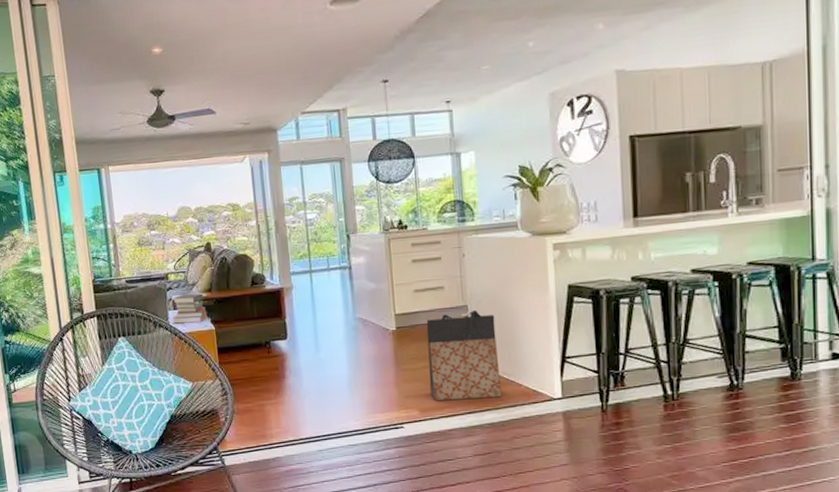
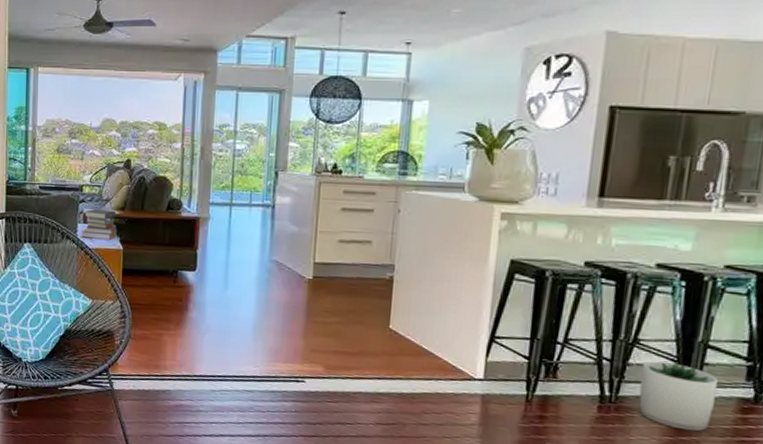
bag: present [426,309,503,402] -> none [339,270,423,368]
planter: none [694,355,760,415] -> present [638,361,718,432]

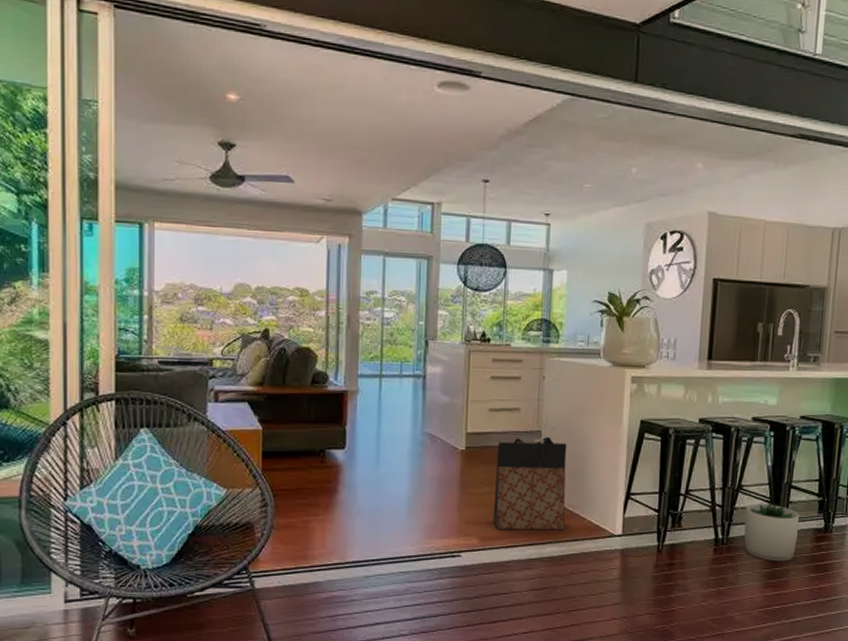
books: present [81,208,117,241] -> none [212,384,255,421]
bag: none [339,270,423,368] -> present [493,436,567,531]

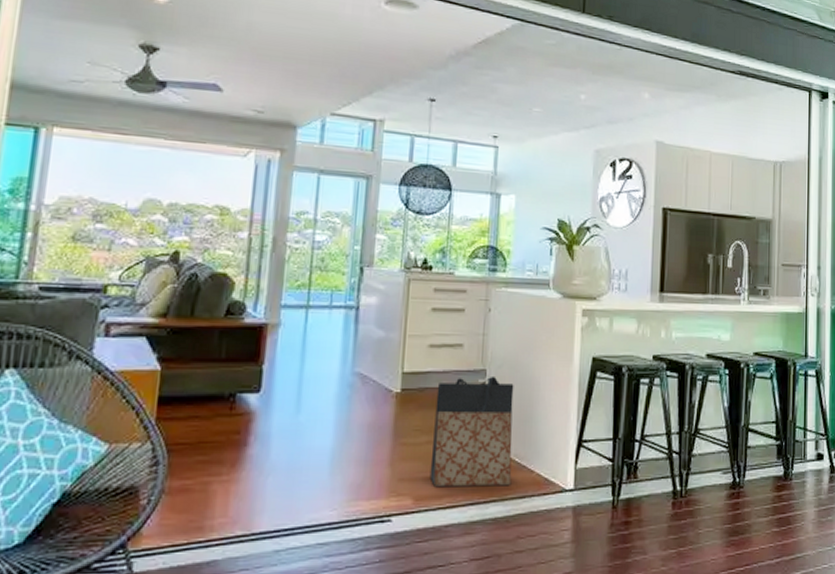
planter: present [743,503,799,562] -> none [702,449,758,516]

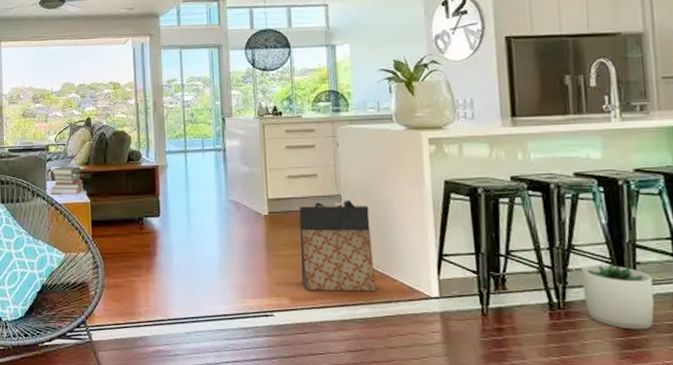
books: none [99,315,155,359] -> present [50,165,84,195]
planter: none [702,449,758,516] -> present [581,265,655,330]

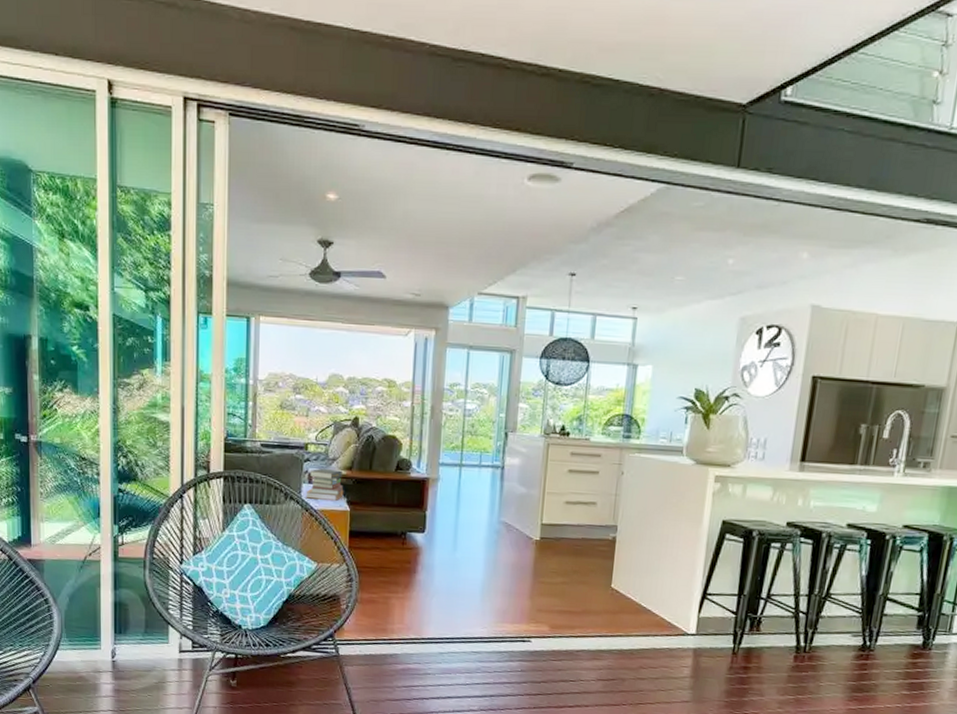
bag: present [299,199,377,292] -> none [564,531,643,625]
planter: present [581,265,655,330] -> none [828,613,894,676]

